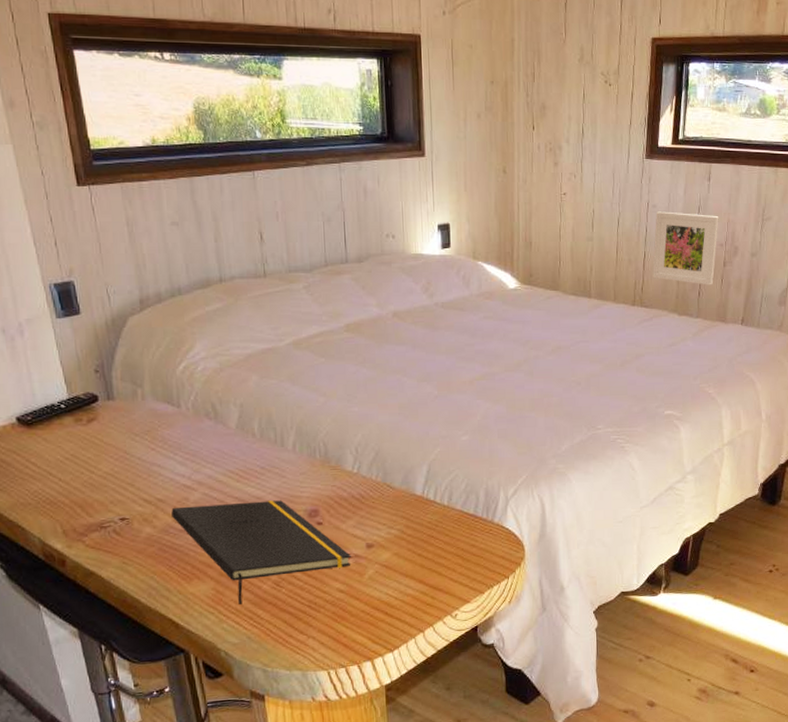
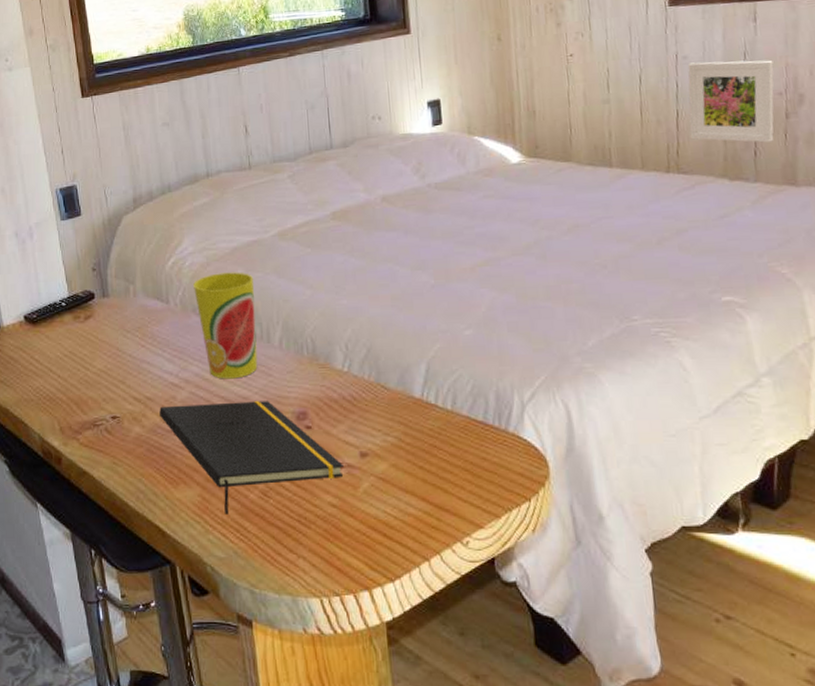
cup: none [206,378,272,481] -> present [193,272,258,379]

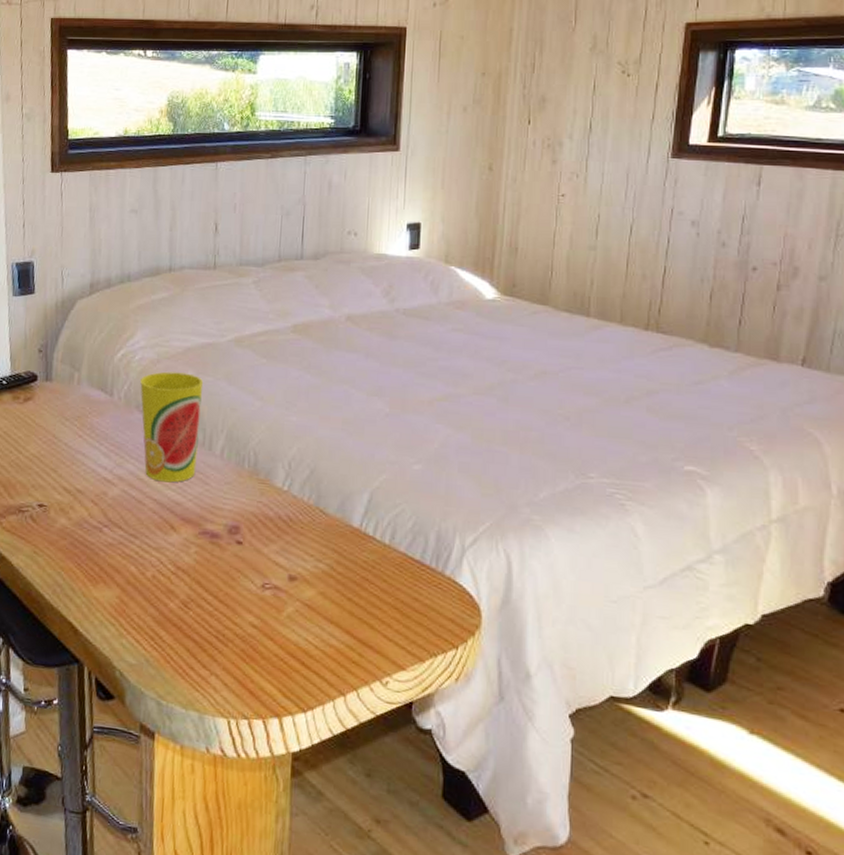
notepad: present [159,401,343,514] -> none [88,501,270,620]
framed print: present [687,60,774,143] -> none [675,219,772,313]

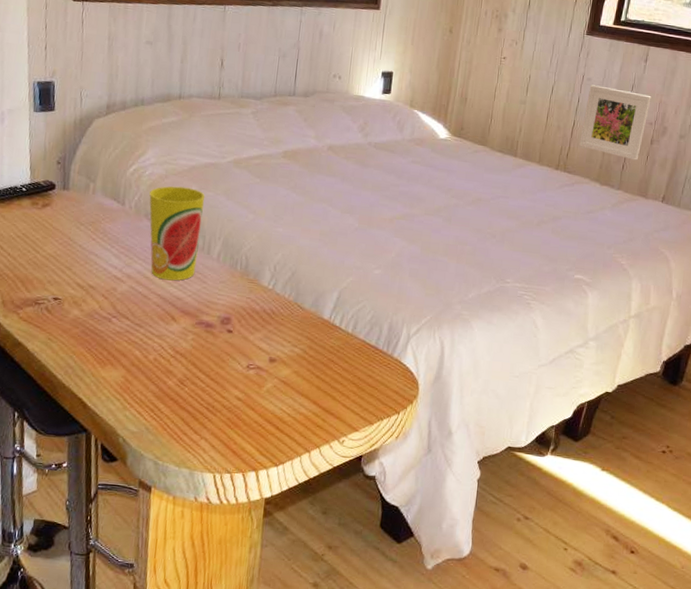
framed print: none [675,219,772,313] -> present [579,84,652,161]

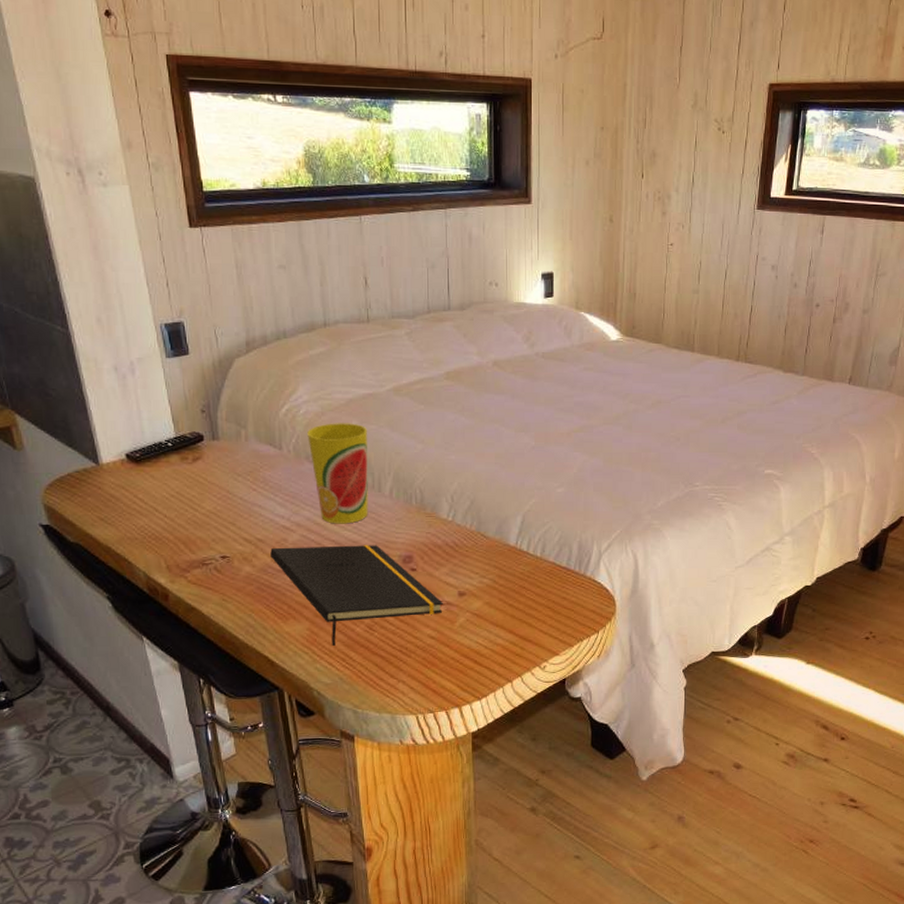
notepad: none [99,295,254,396] -> present [270,545,443,646]
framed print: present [579,84,652,161] -> none [759,264,831,342]

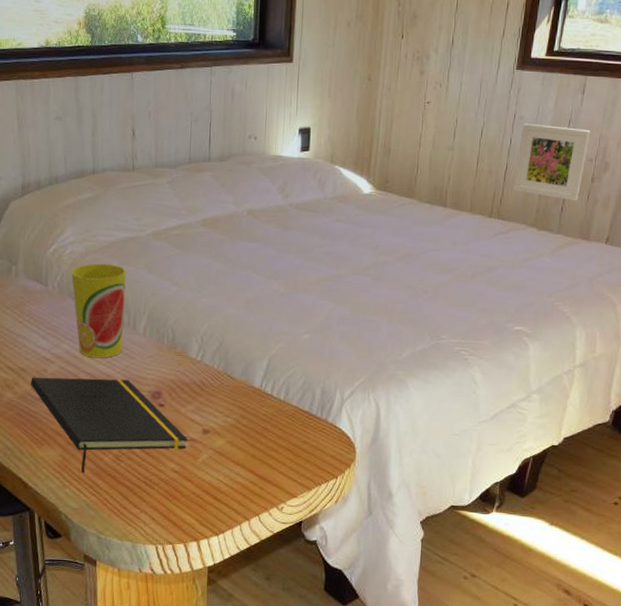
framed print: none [759,264,831,342] -> present [513,123,591,201]

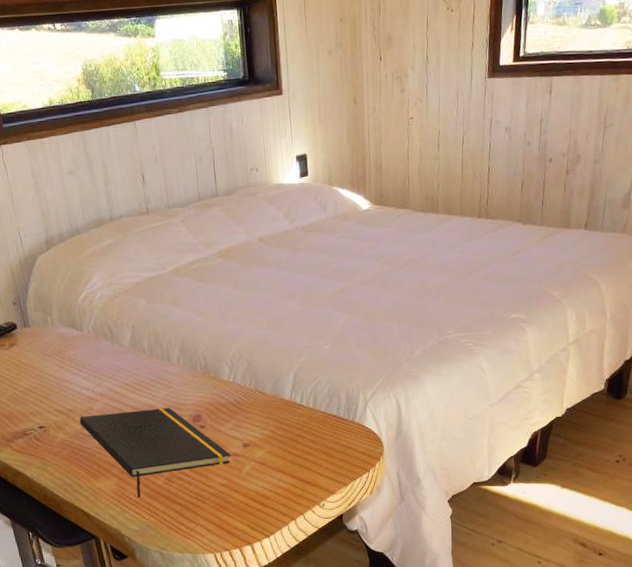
cup: present [71,263,127,359] -> none [103,303,160,392]
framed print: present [513,123,591,201] -> none [497,126,561,194]

